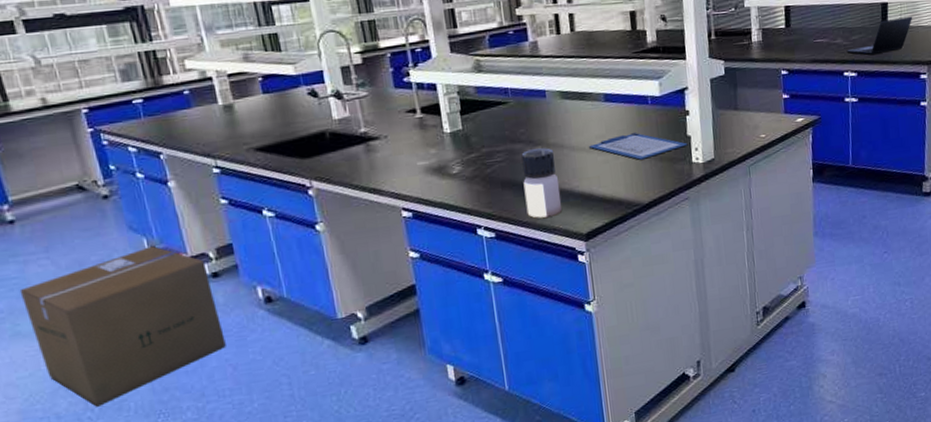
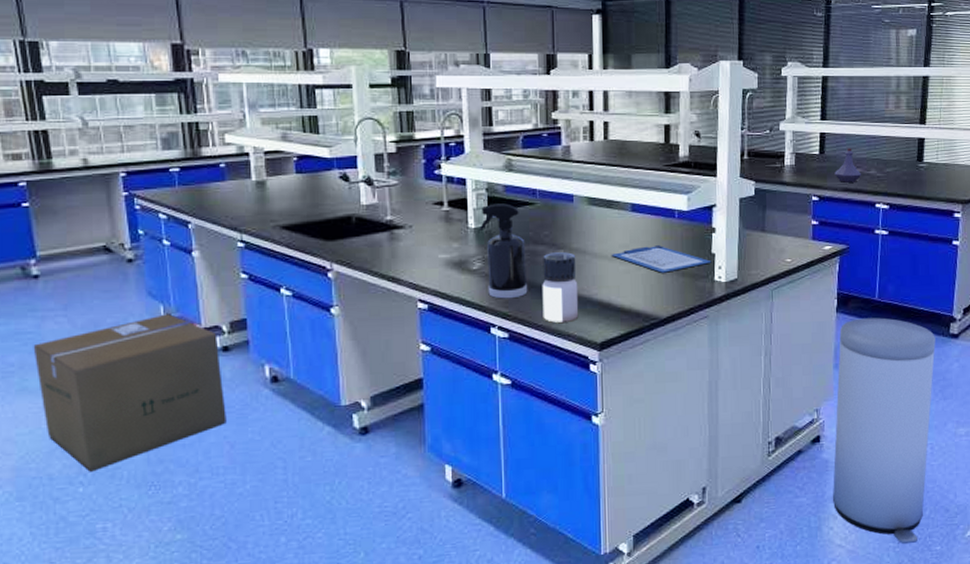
spray bottle: none [455,105,510,200] -> present [480,203,528,299]
flask: none [801,18,829,54] -> present [834,147,862,183]
pedal bin: none [817,183,910,394] -> present [832,317,936,544]
laptop: present [846,16,913,55] -> none [880,154,950,189]

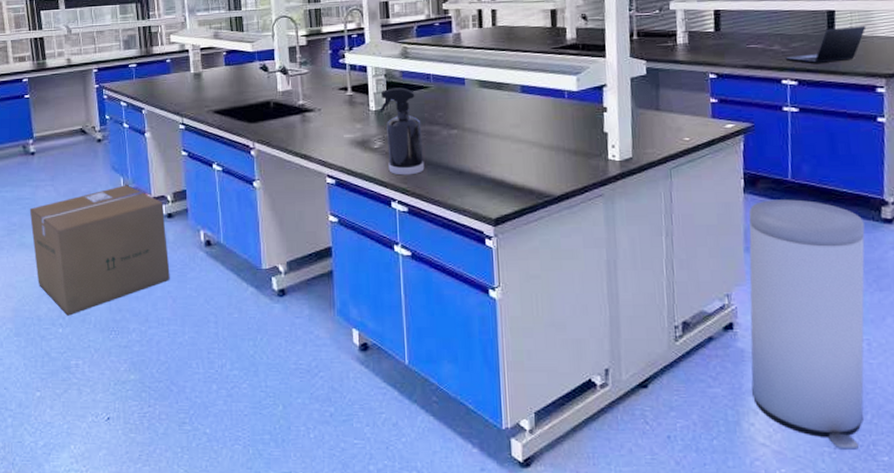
bottle: present [542,252,579,323] -> none [438,132,474,198]
clipboard: present [611,245,712,273] -> none [502,125,605,152]
flask: present [834,147,862,183] -> none [732,23,764,59]
laptop: none [880,154,950,189] -> present [785,25,866,64]

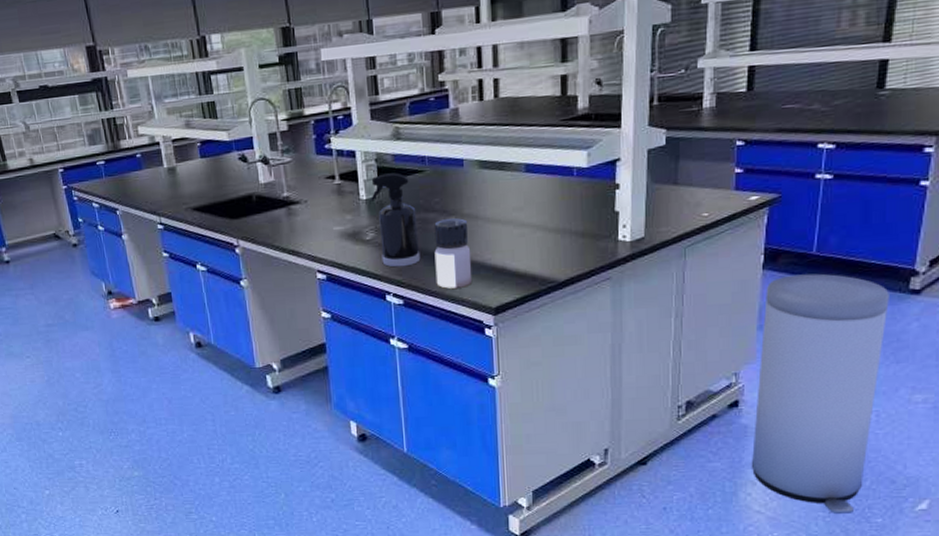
box: present [29,185,170,316] -> none [12,290,164,420]
bottle: none [438,132,474,198] -> present [434,218,473,289]
laptop: present [785,25,866,64] -> none [824,75,923,124]

